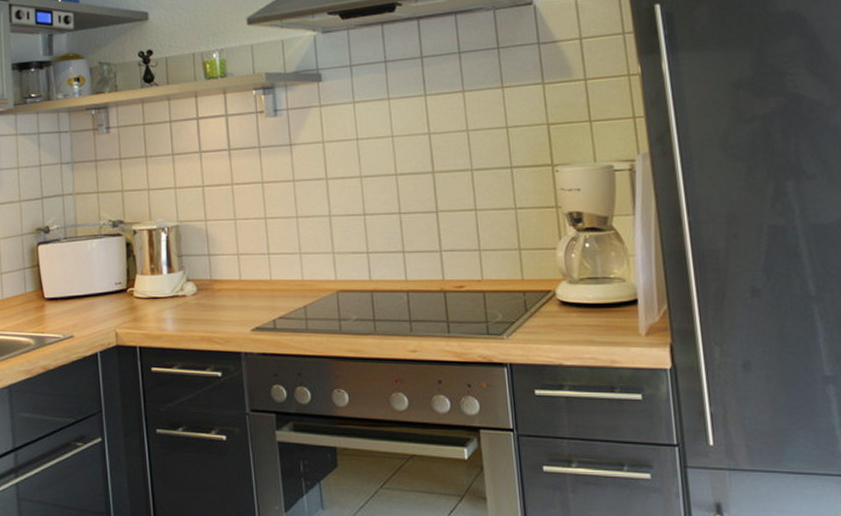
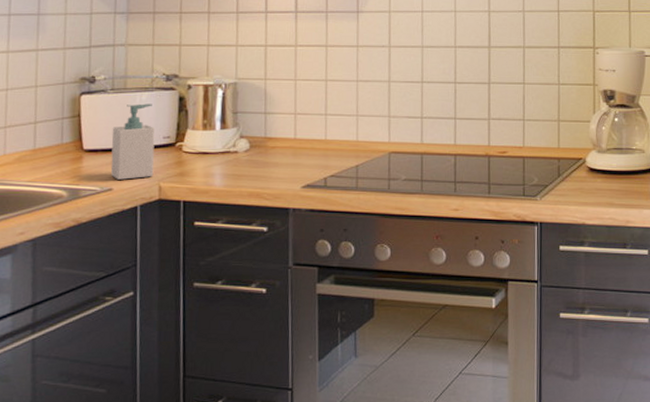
soap bottle: none [68,250,110,327] -> present [110,103,155,180]

